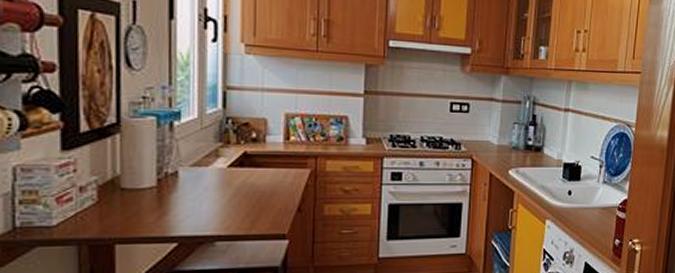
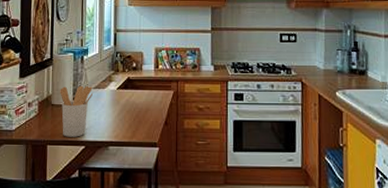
utensil holder: none [135,162,189,232] -> present [60,85,93,137]

